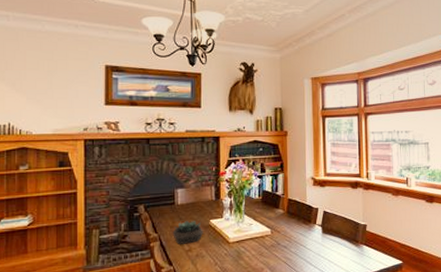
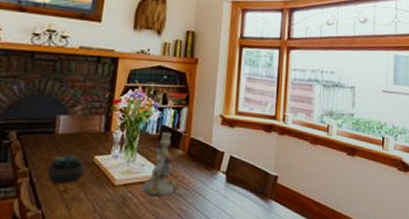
candlestick: none [251,196,283,249] -> present [141,132,180,197]

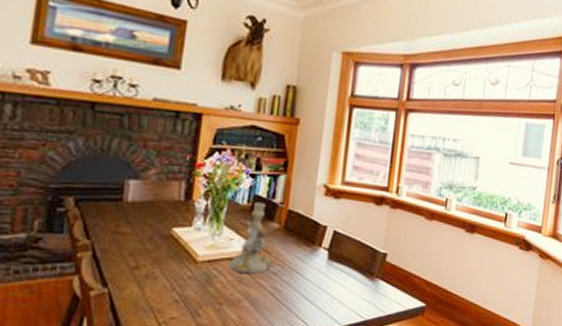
succulent plant: present [46,153,85,183] -> none [113,224,161,258]

